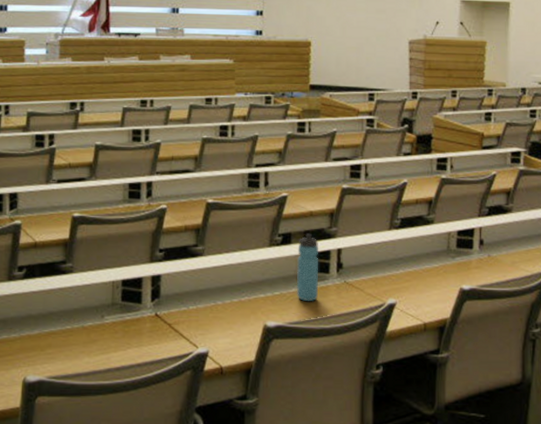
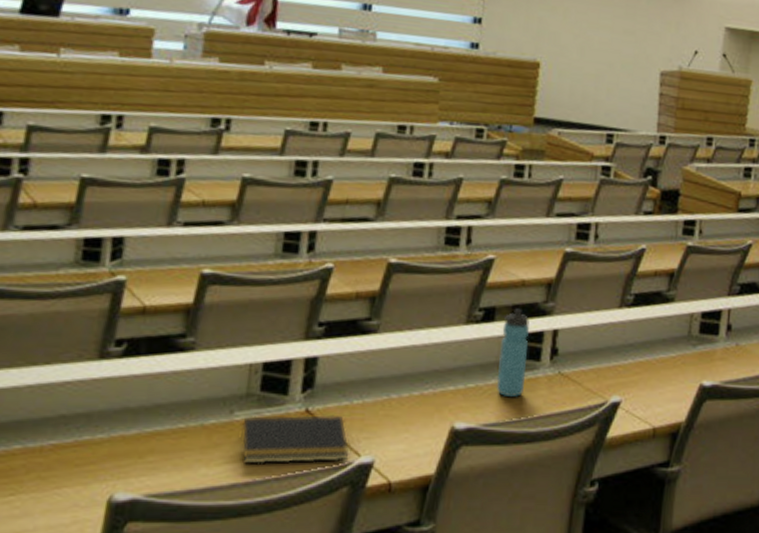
notepad: none [111,317,190,355] -> present [241,414,350,464]

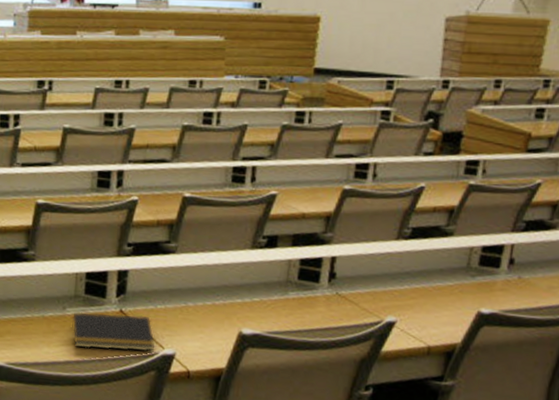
water bottle: present [496,308,530,397] -> none [278,237,310,311]

